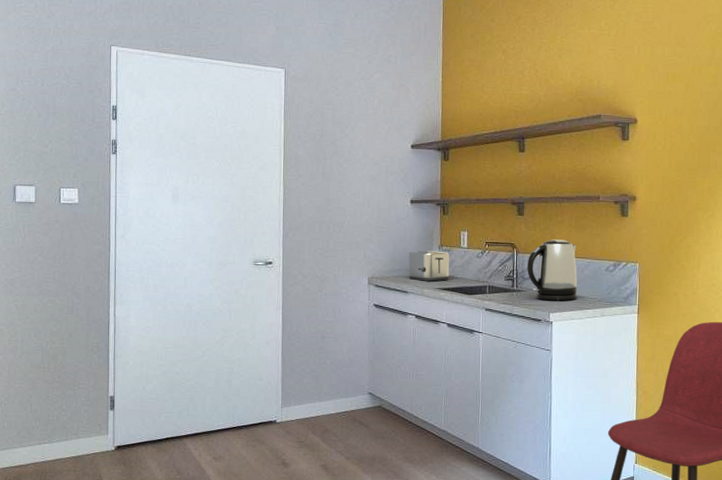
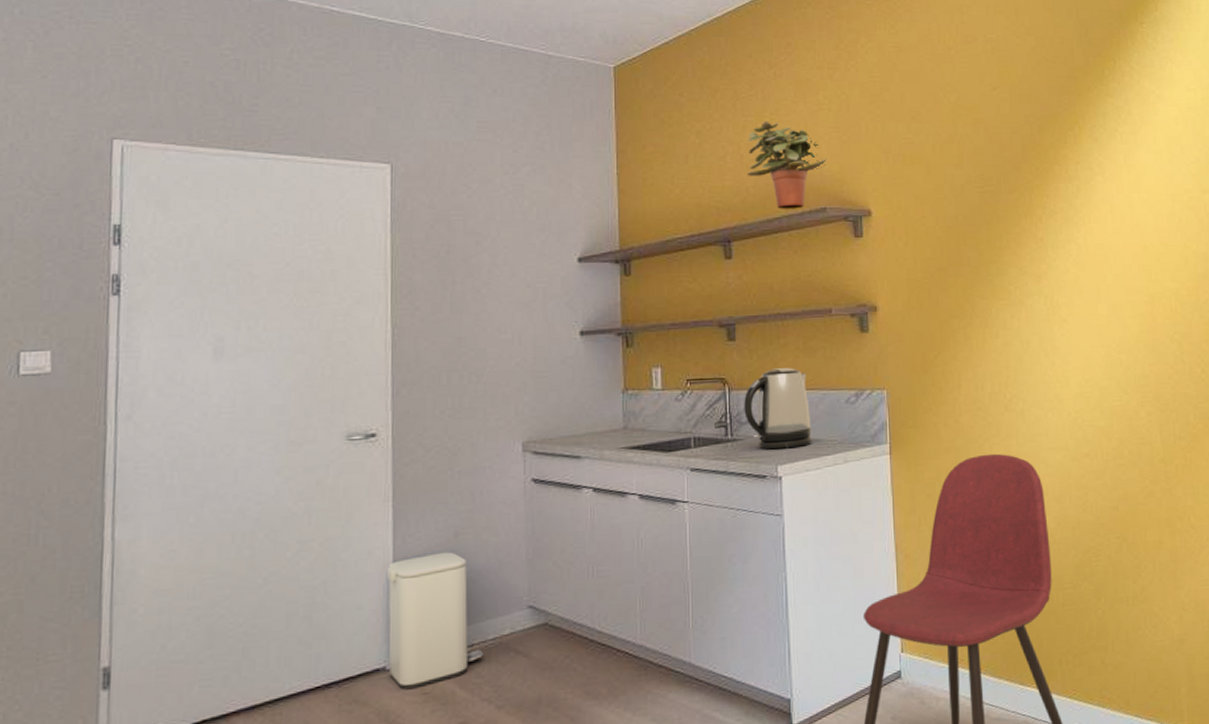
pedal bin: none [277,348,339,438] -> present [386,552,485,690]
toaster: present [408,250,450,282] -> none [580,396,639,441]
potted plant: none [539,42,605,115] -> present [746,120,828,209]

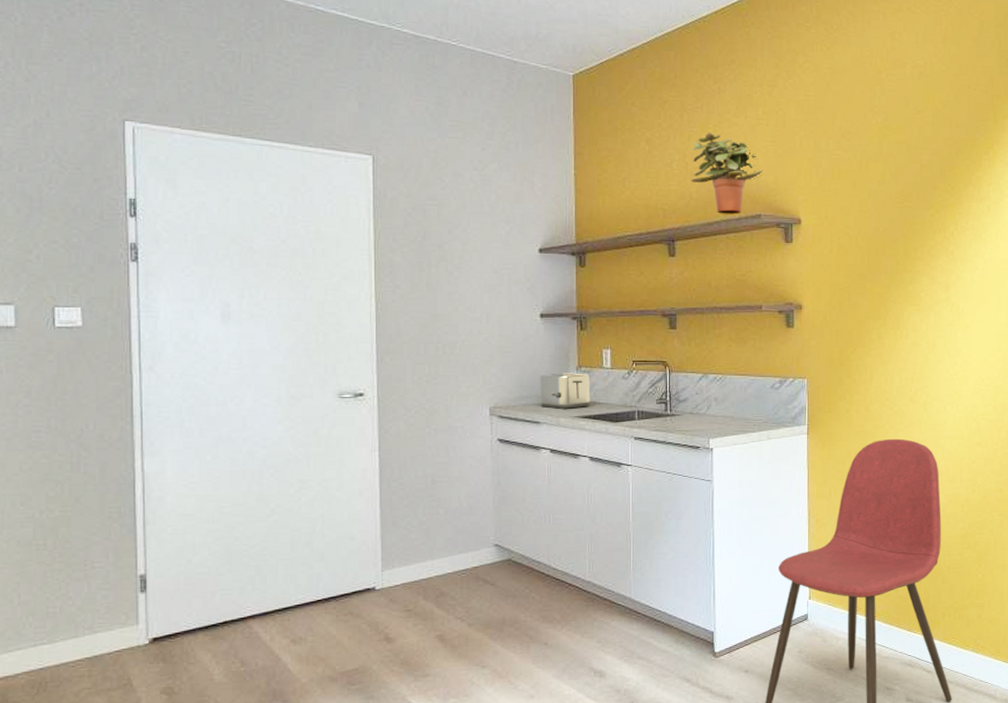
pedal bin: present [386,552,485,690] -> none [374,496,458,607]
toaster: none [580,396,639,441] -> present [540,373,590,410]
kettle: present [744,368,812,450] -> none [682,355,740,425]

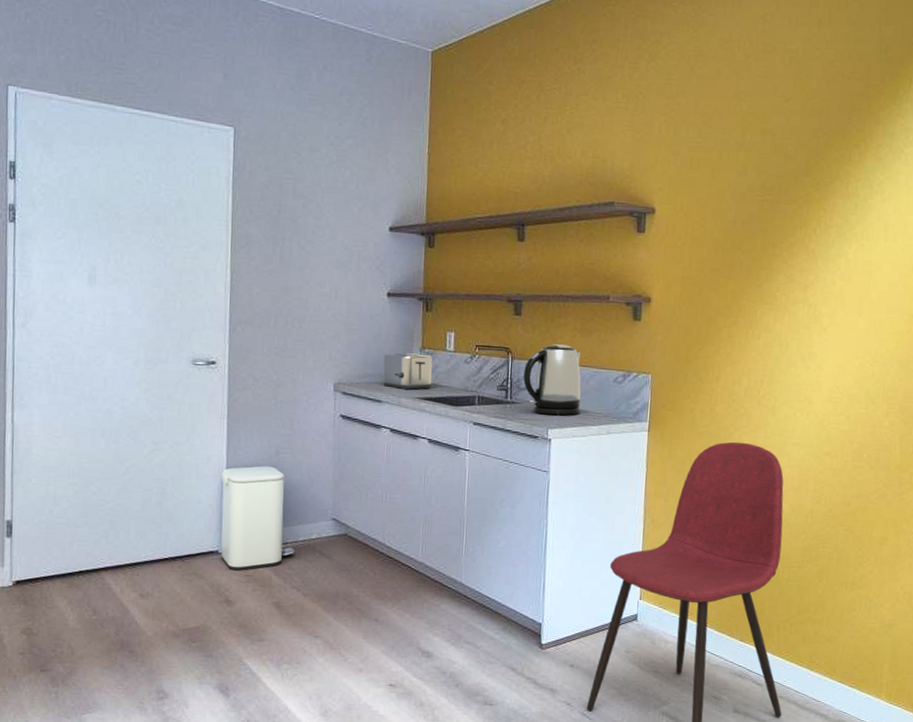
pedal bin: none [374,496,458,607] -> present [220,466,296,571]
kettle: none [682,355,740,425] -> present [523,344,581,416]
potted plant: present [690,132,765,215] -> none [544,114,620,201]

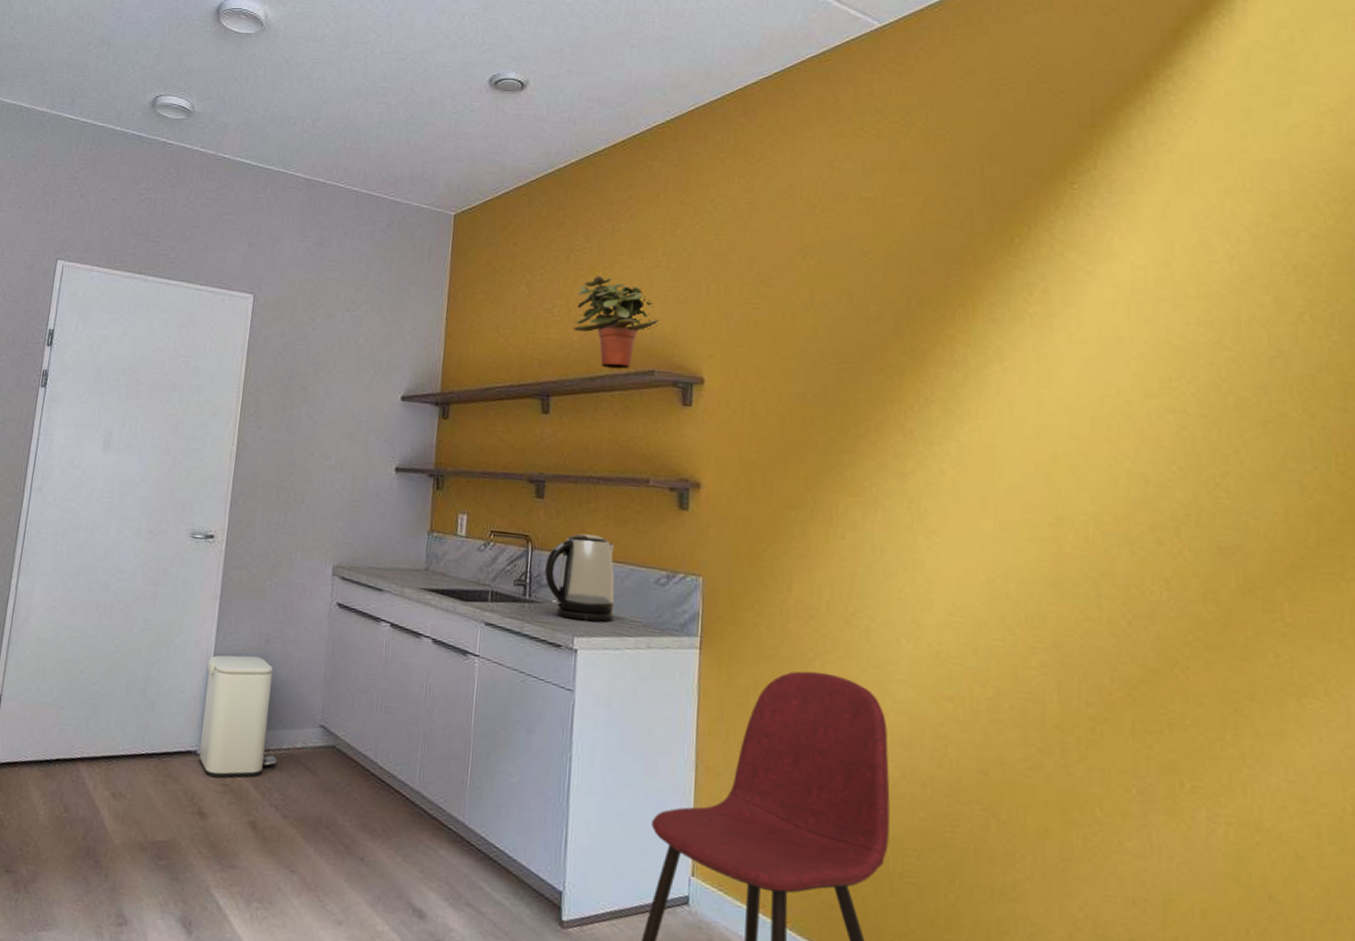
toaster: present [383,353,433,390] -> none [385,535,441,579]
potted plant: none [544,114,620,201] -> present [573,275,661,370]

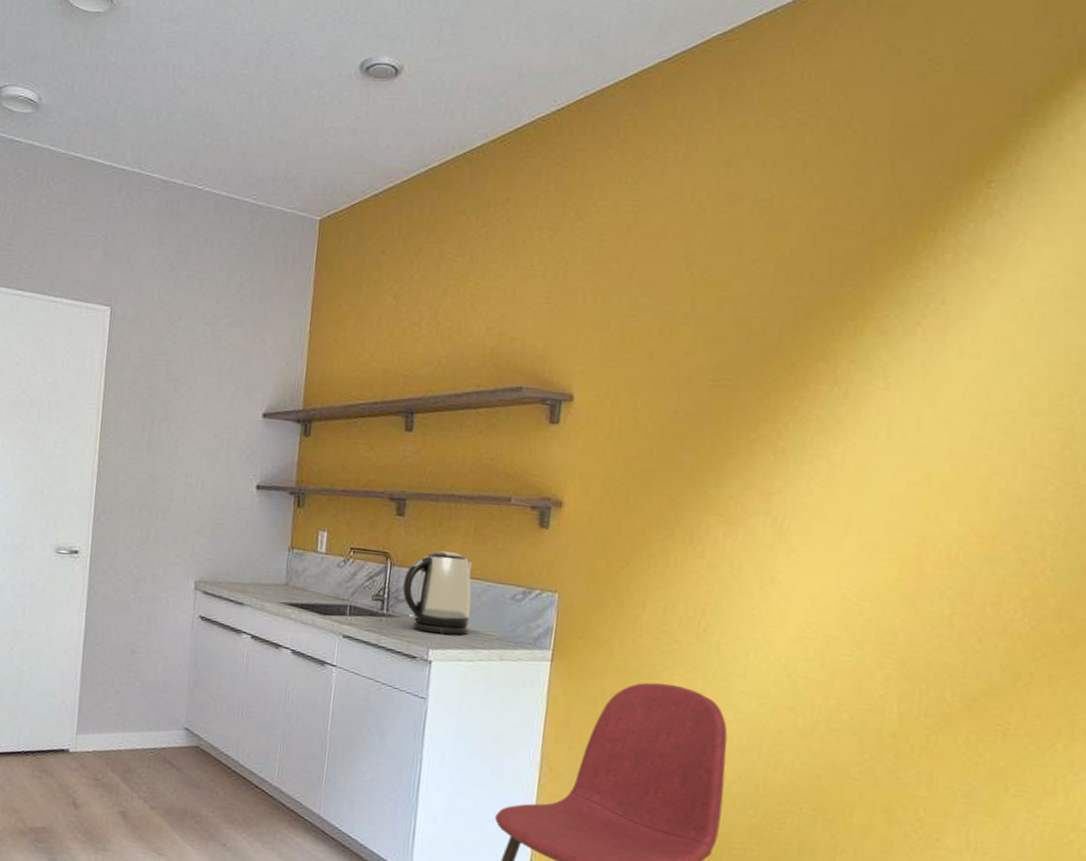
pedal bin: present [199,655,278,778] -> none [71,663,146,774]
potted plant: present [573,275,661,370] -> none [440,285,533,386]

